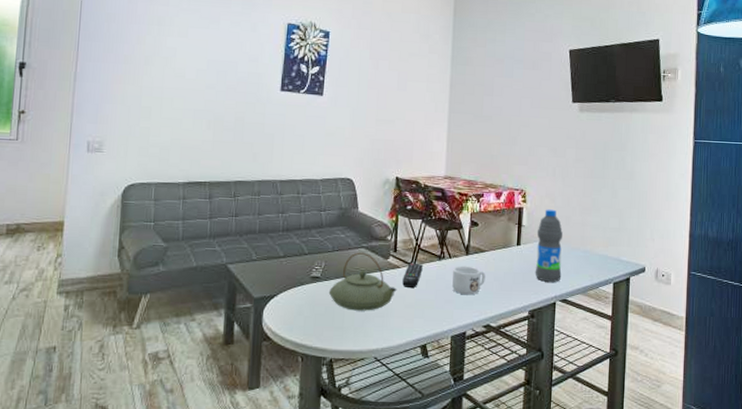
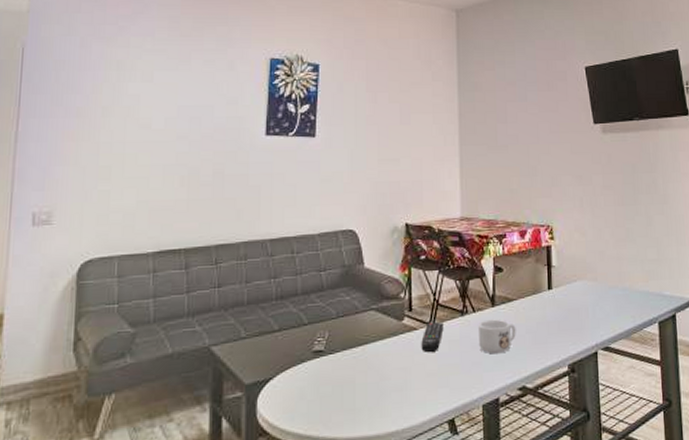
teapot: present [328,252,397,311] -> none [335,315,416,387]
water bottle: present [535,209,563,283] -> none [569,244,601,330]

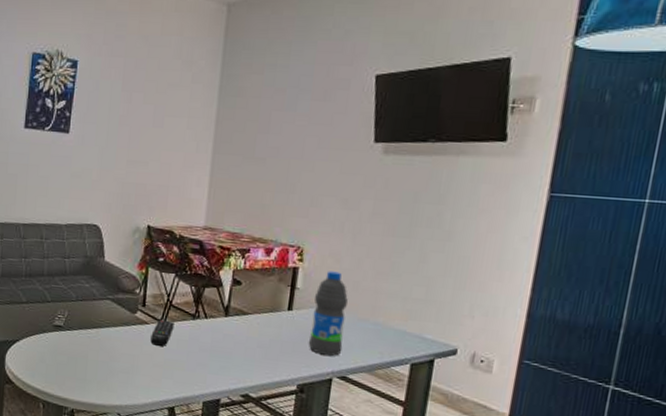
mug: present [479,319,516,354] -> none [207,327,247,361]
water bottle: none [569,244,601,330] -> present [308,271,348,357]

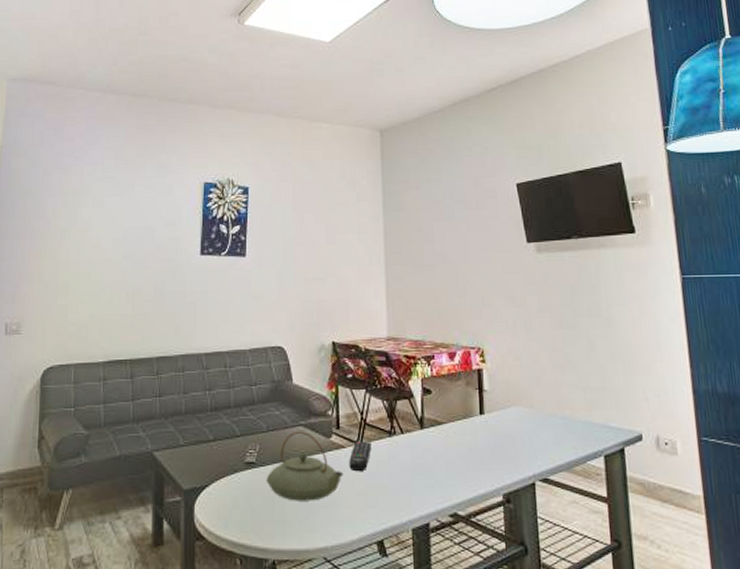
teapot: none [71,303,145,366] -> present [266,431,344,501]
water bottle: present [308,271,348,357] -> none [502,369,539,459]

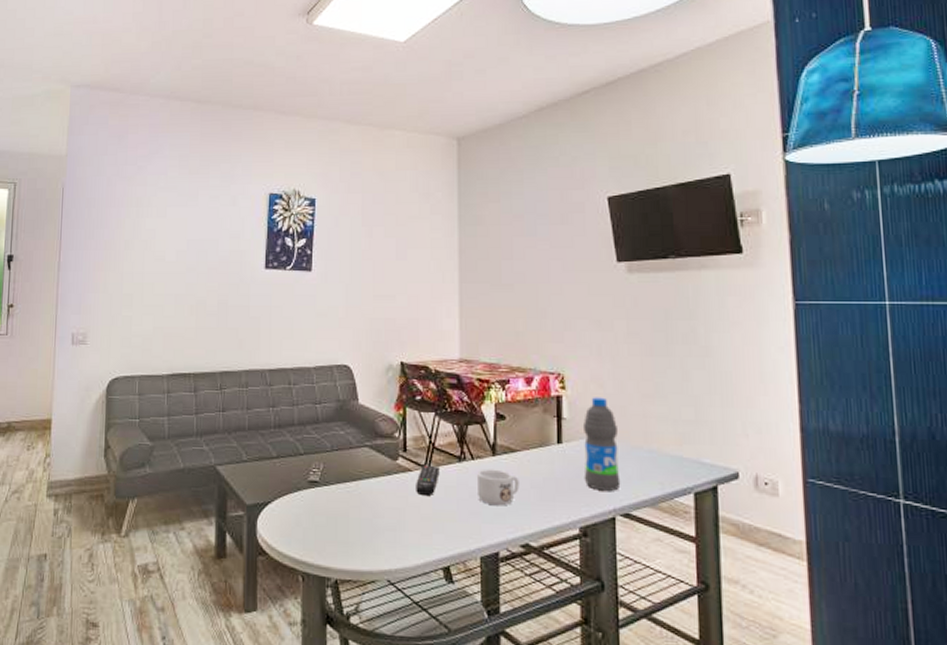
teapot: present [266,431,344,501] -> none [329,452,410,523]
mug: none [407,442,447,478] -> present [478,469,519,506]
water bottle: none [502,369,539,459] -> present [582,397,621,492]

